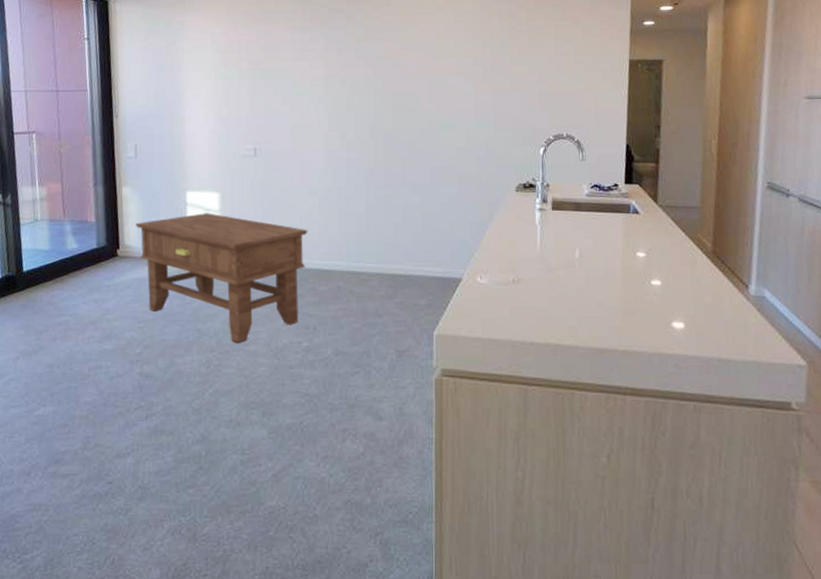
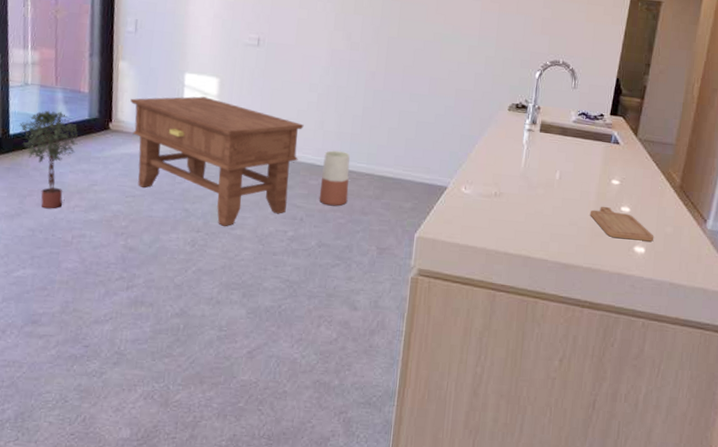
potted tree: none [32,243,88,343] -> present [19,110,78,209]
vase: none [330,253,360,311] -> present [319,150,350,206]
chopping board: none [617,281,693,315] -> present [589,206,654,242]

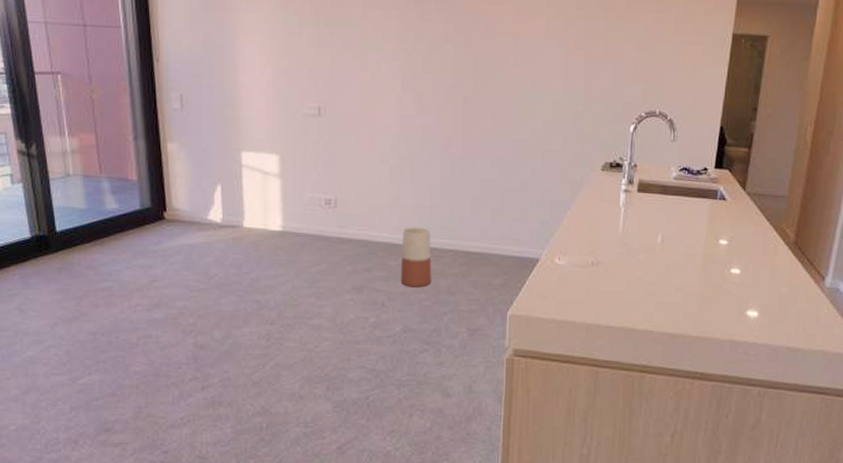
potted tree: present [19,110,78,209] -> none [66,202,132,310]
side table: present [130,96,304,226] -> none [184,176,377,316]
chopping board: present [589,206,654,242] -> none [696,269,768,304]

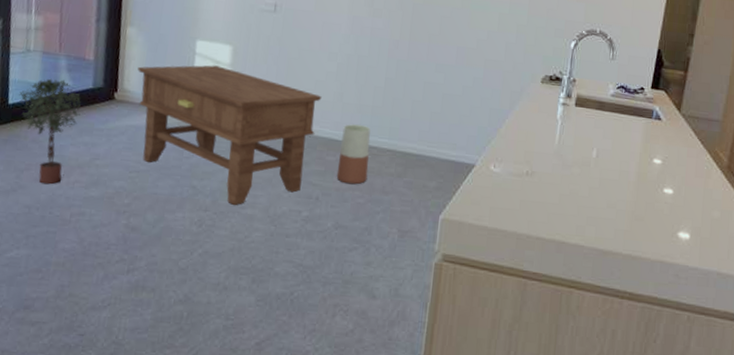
potted tree: none [66,202,132,310] -> present [19,78,81,185]
side table: none [184,176,377,316] -> present [137,65,322,205]

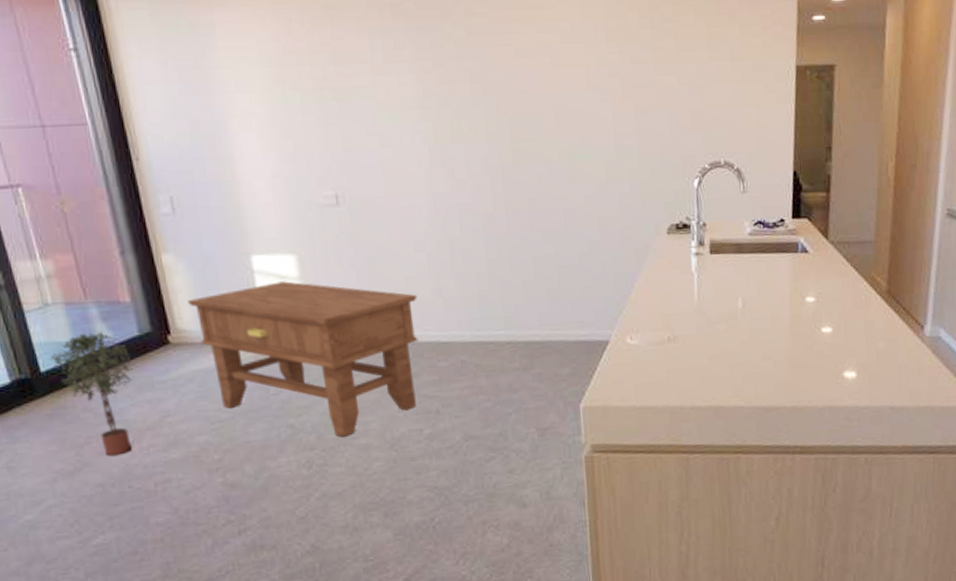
vase: present [336,124,371,185] -> none [450,319,490,389]

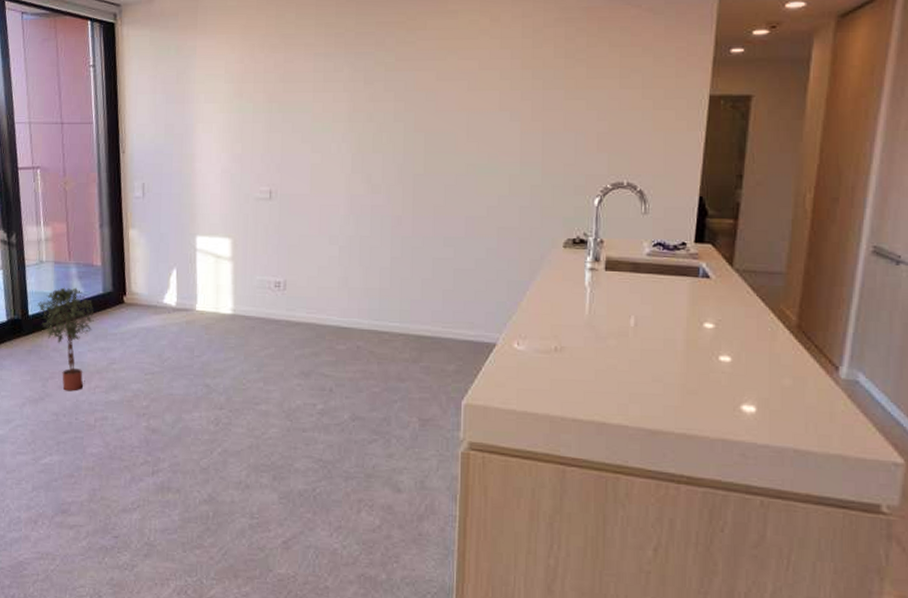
side table: present [188,281,419,437] -> none [143,260,326,402]

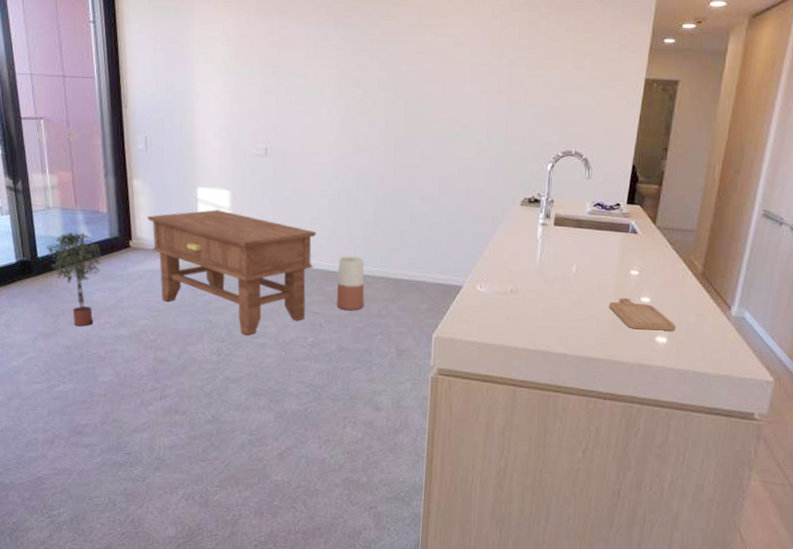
side table: none [143,260,326,402] -> present [147,210,317,335]
vase: none [348,310,381,373] -> present [336,256,365,311]
chopping board: none [678,356,767,398] -> present [608,297,676,331]

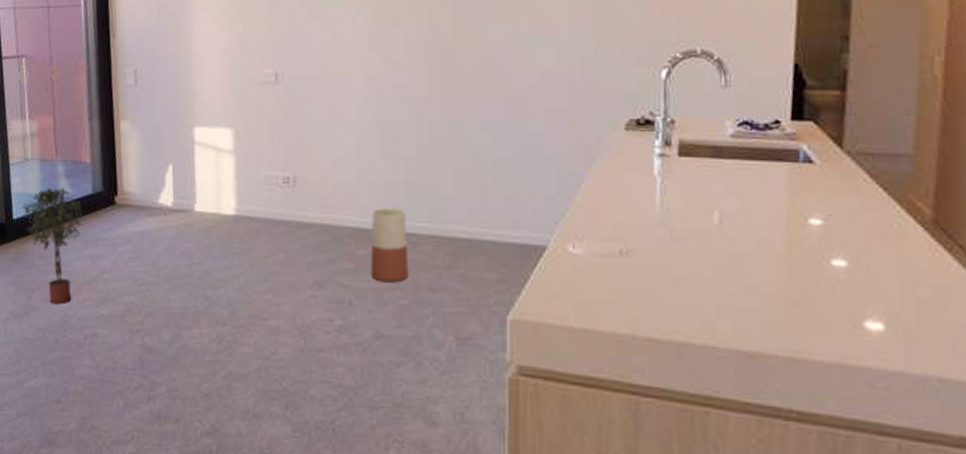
side table: present [147,210,317,335] -> none [136,154,342,316]
chopping board: present [608,297,676,331] -> none [777,260,898,312]

